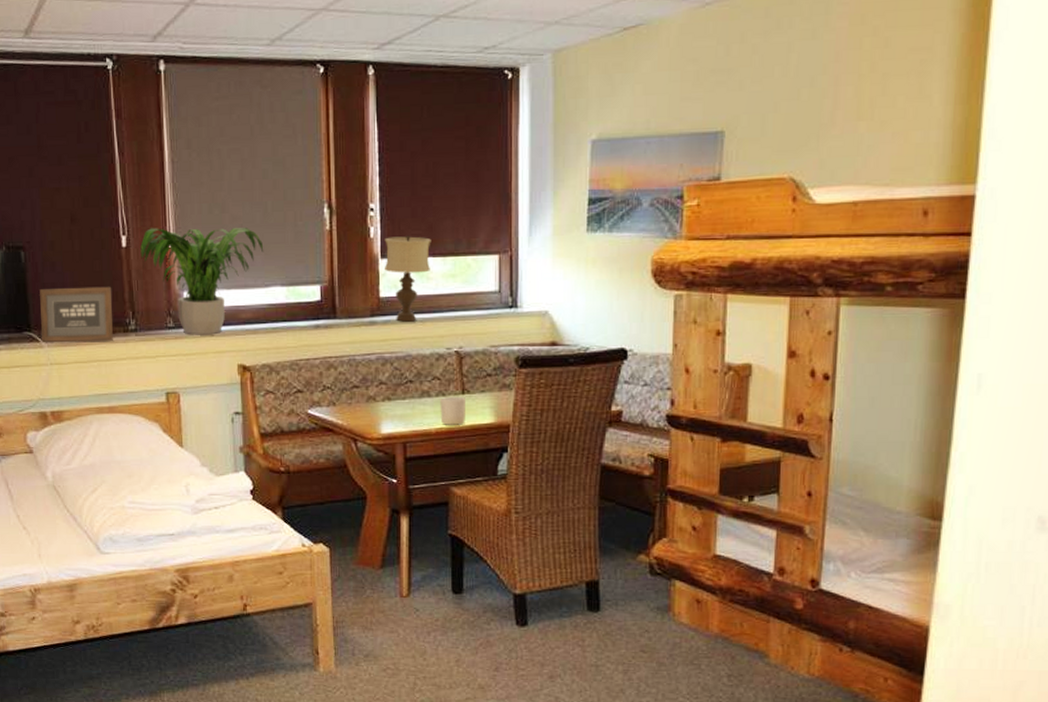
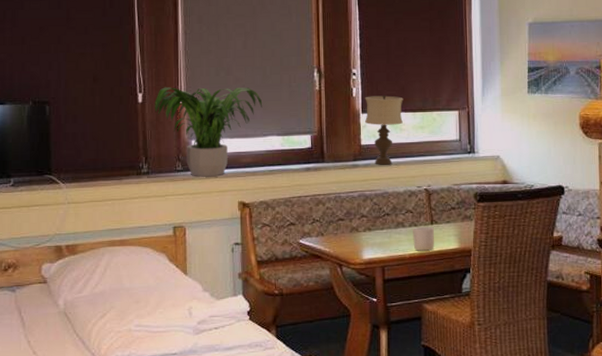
picture frame: present [40,286,113,343] -> none [60,135,128,185]

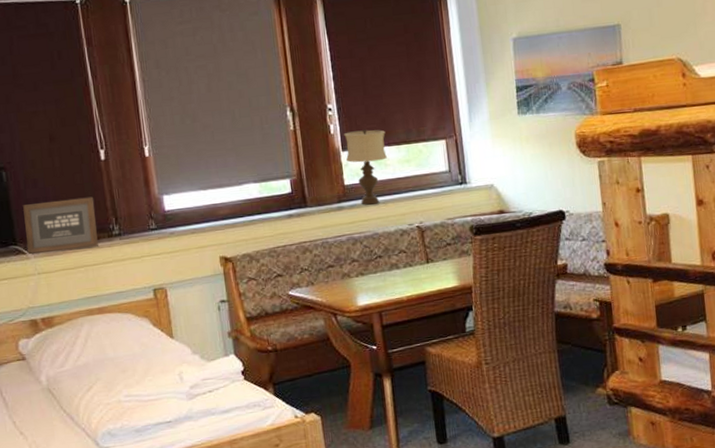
picture frame: none [60,135,128,185] -> present [23,196,98,255]
potted plant: present [155,87,263,177] -> none [118,134,236,235]
mug: present [413,226,434,251] -> none [408,265,432,293]

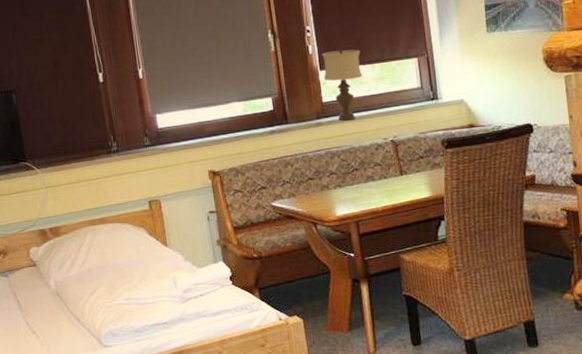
picture frame: present [23,196,98,255] -> none [31,116,99,171]

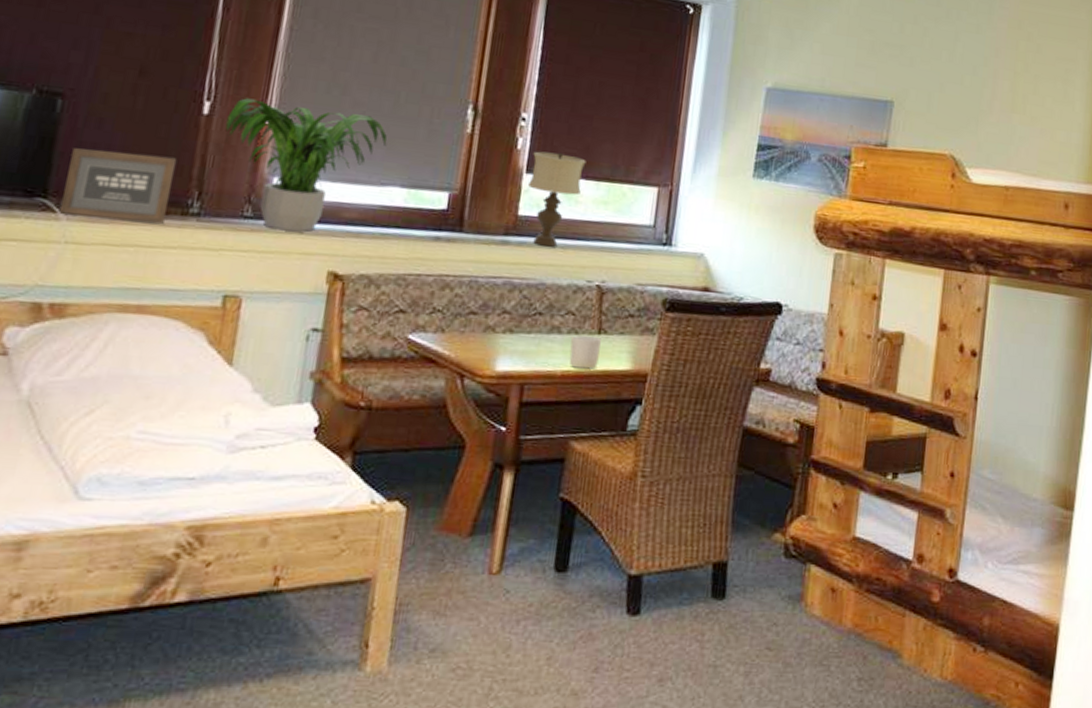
picture frame: none [31,116,99,171] -> present [58,148,177,224]
potted plant: none [115,56,221,151] -> present [225,98,387,233]
mug: none [383,177,406,203] -> present [569,335,601,369]

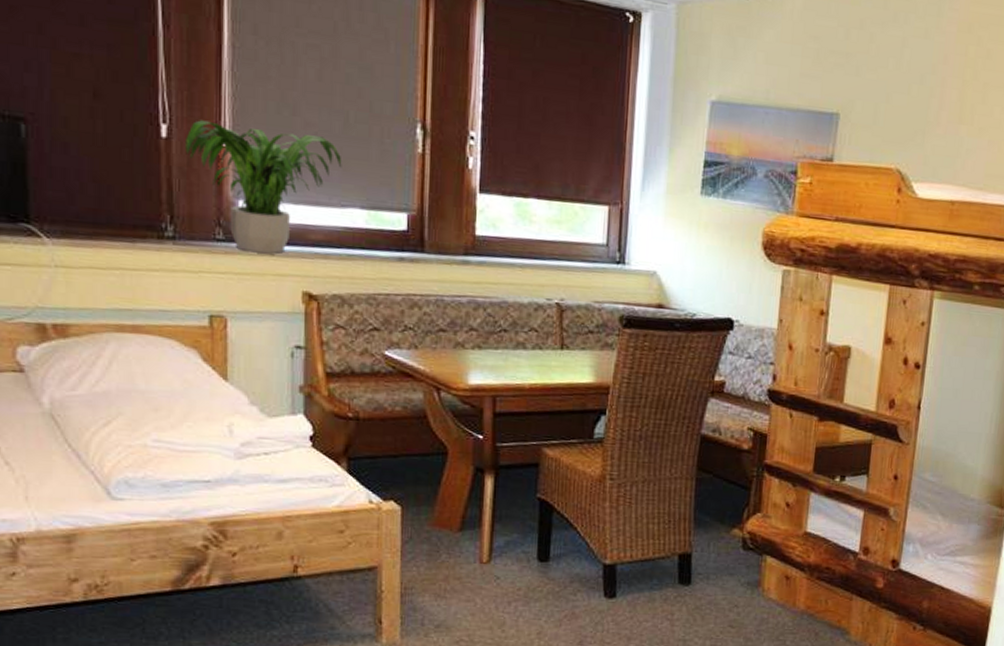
picture frame: present [58,148,177,224] -> none [43,173,145,247]
table lamp: present [527,151,586,247] -> none [481,170,537,266]
mug: present [569,335,601,369] -> none [535,351,564,382]

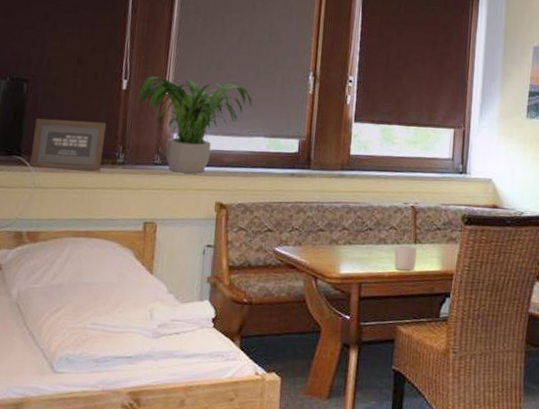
picture frame: none [43,173,145,247] -> present [29,119,107,171]
mug: none [535,351,564,382] -> present [394,245,417,271]

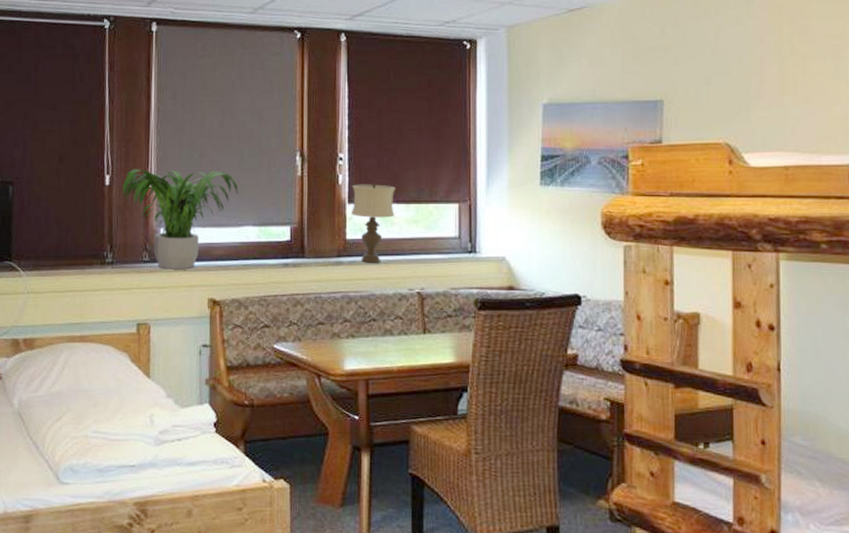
picture frame: present [29,119,107,171] -> none [20,221,93,273]
table lamp: none [356,105,399,178] -> present [350,183,396,263]
mug: present [394,245,417,271] -> none [402,335,427,364]

